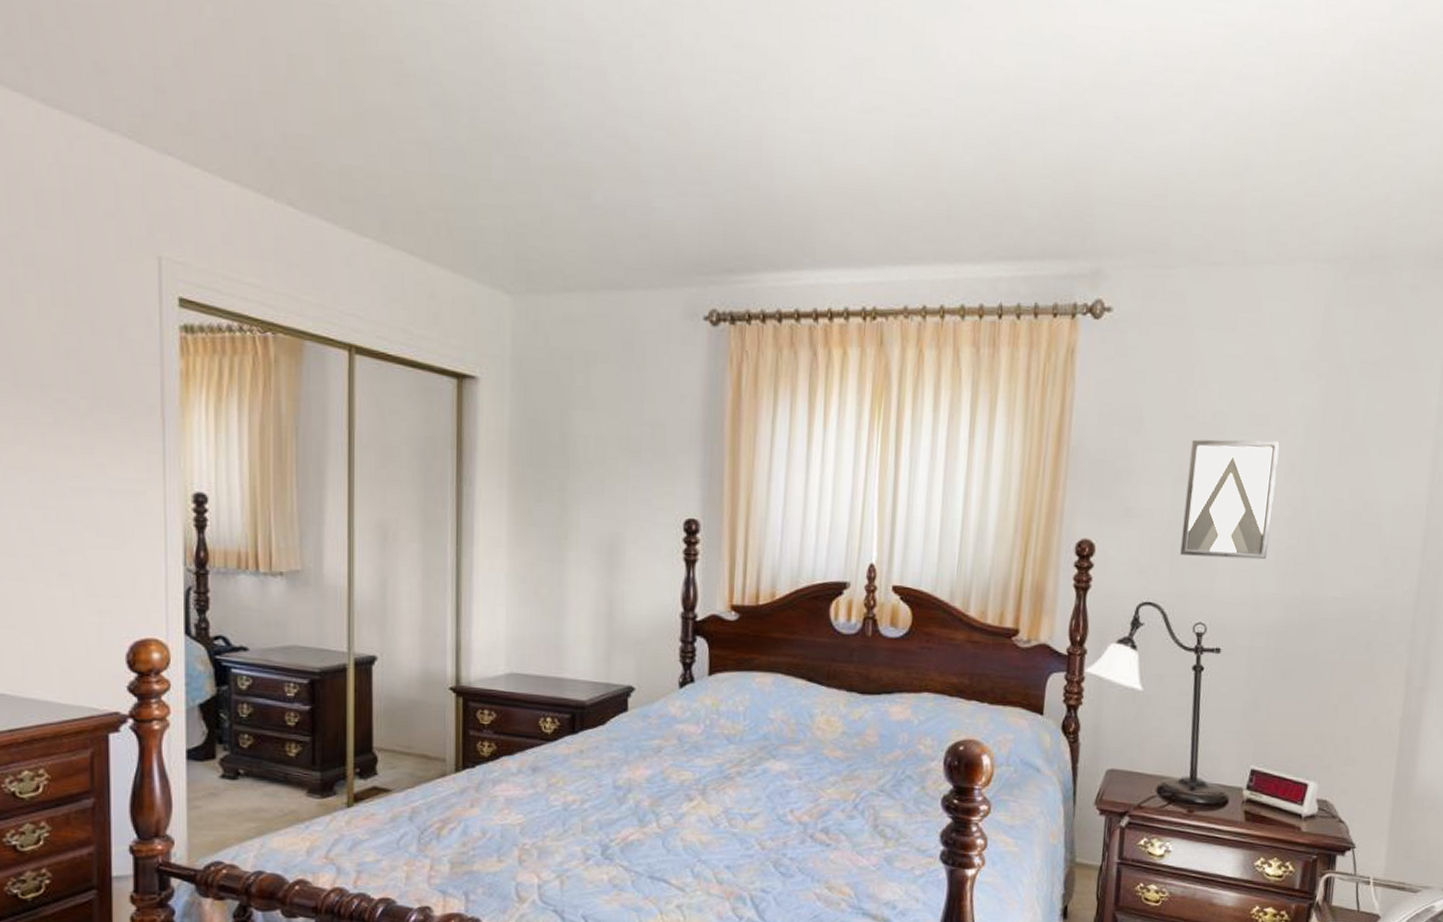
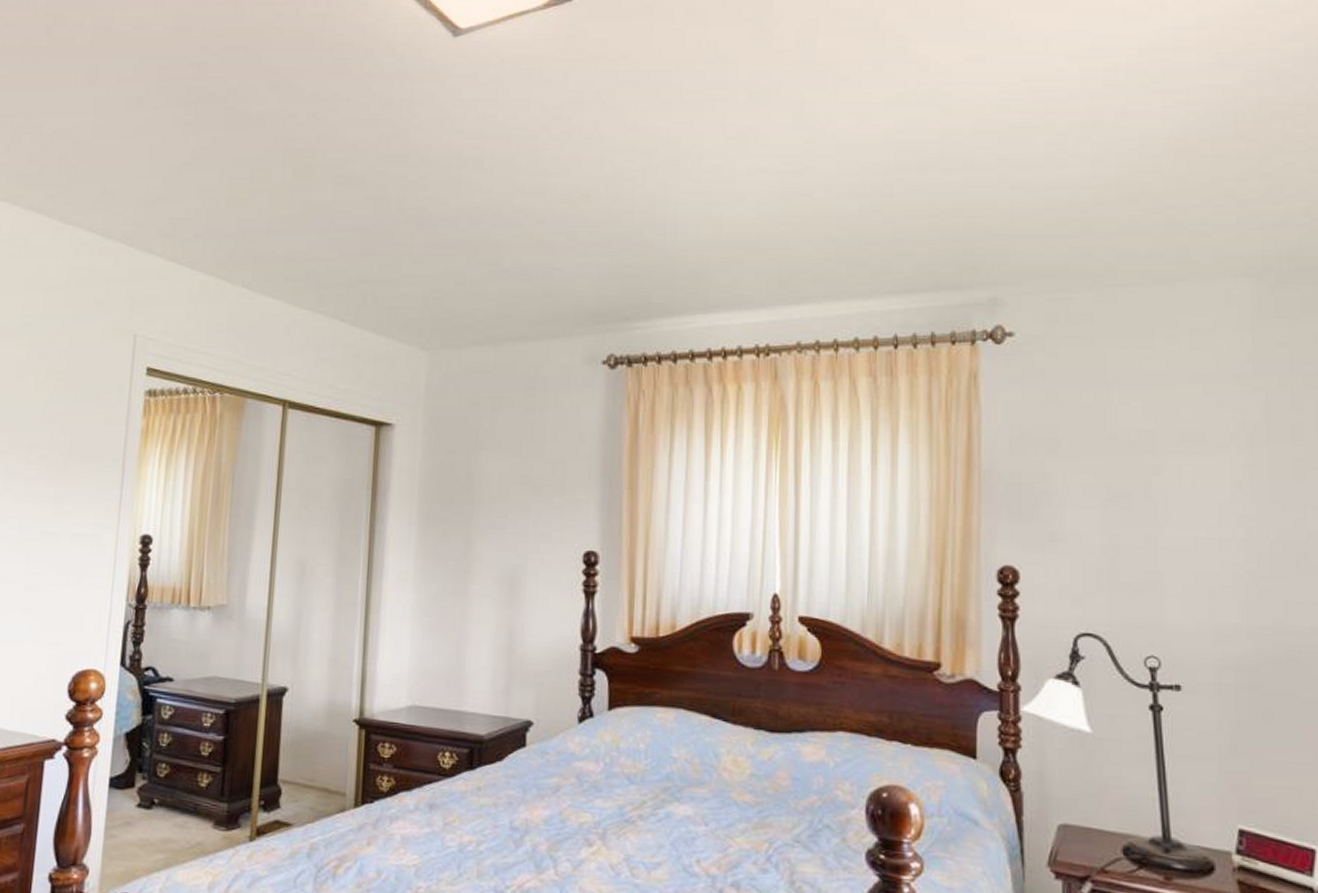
wall art: present [1180,439,1280,560] -> none [1117,457,1223,586]

